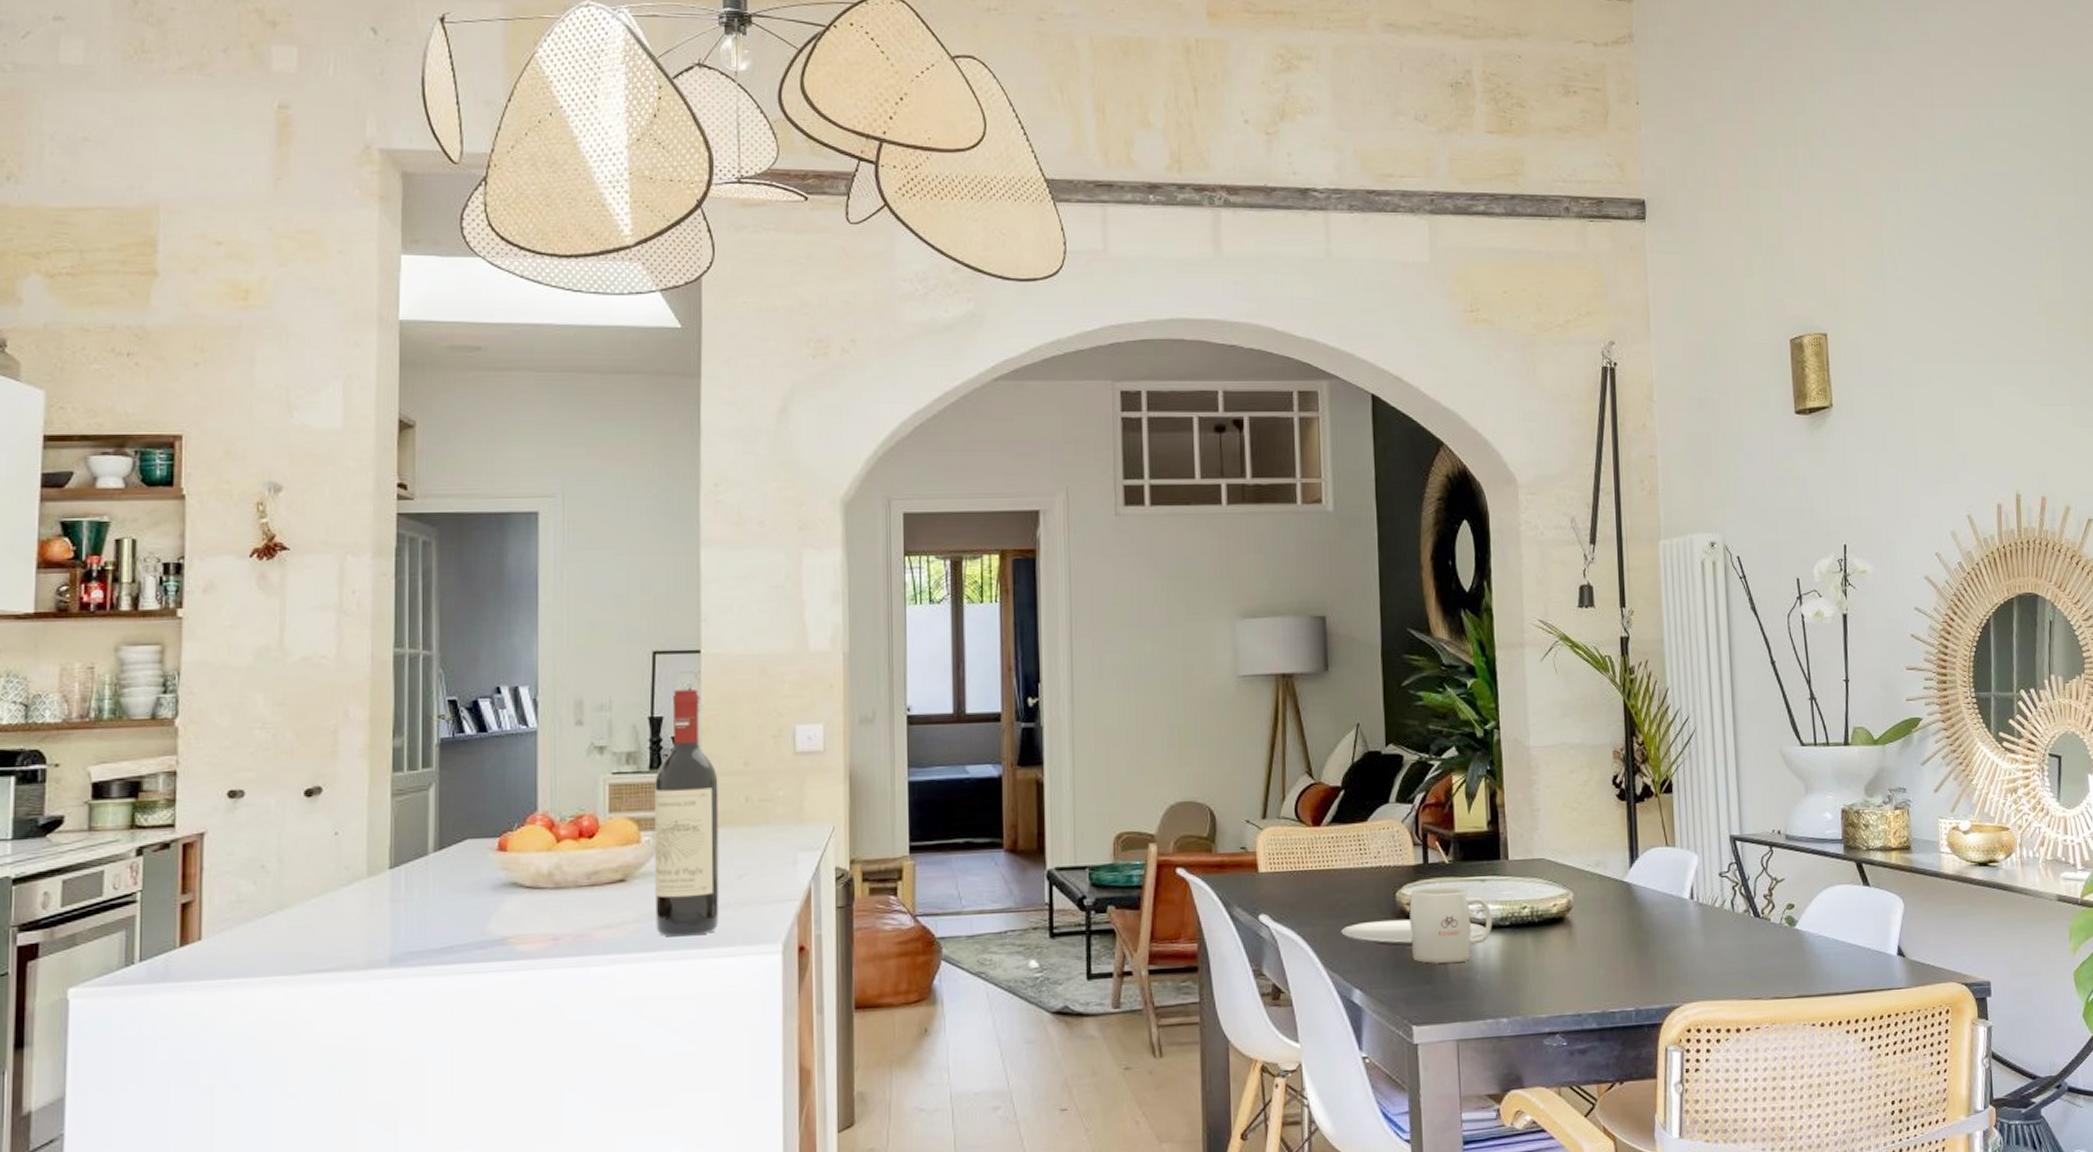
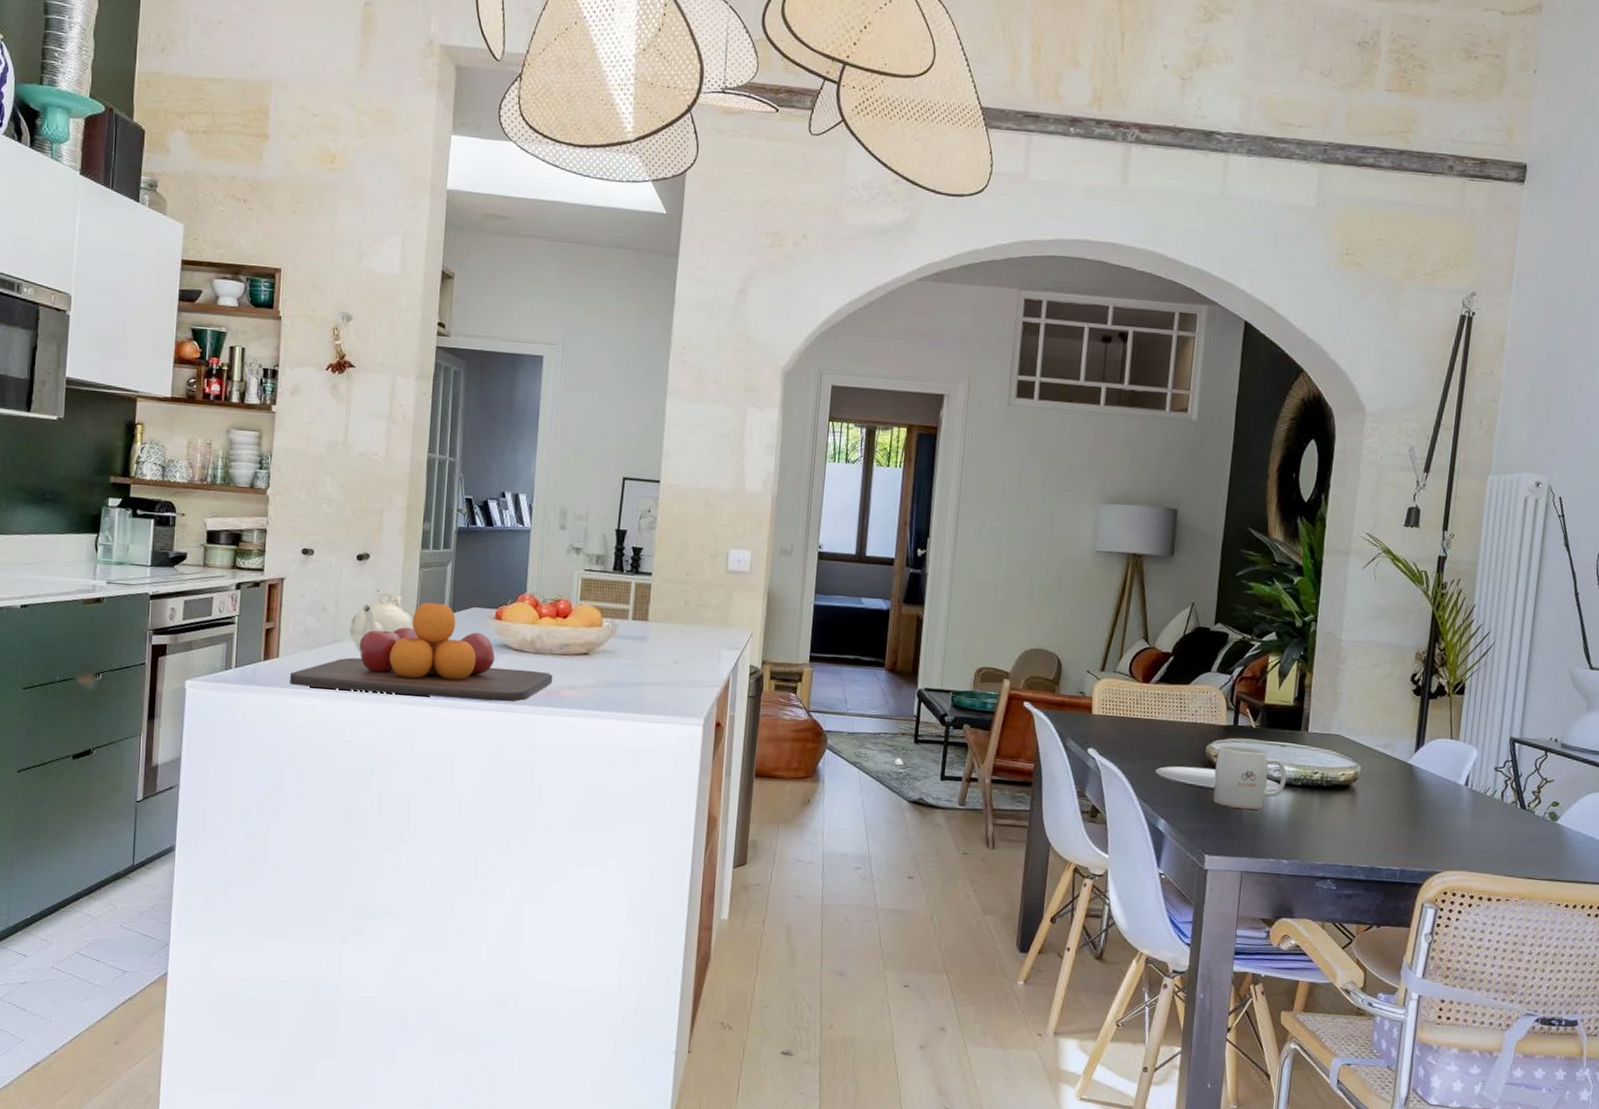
chopping board: none [219,839,581,975] -> present [290,602,553,702]
teapot: none [299,831,389,919] -> present [349,590,414,653]
wine bottle: present [655,690,720,937] -> none [608,510,666,704]

